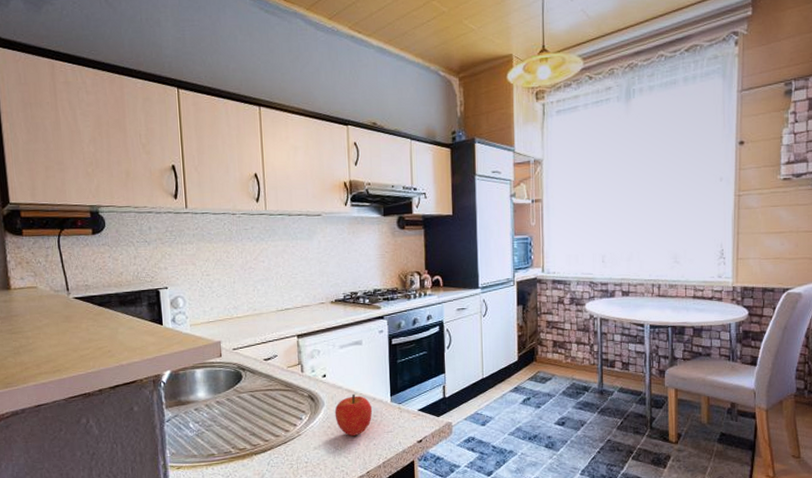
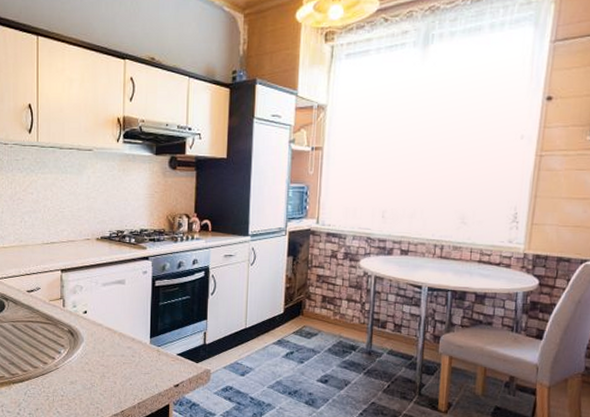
fruit: present [334,393,373,437] -> none [93,332,131,375]

